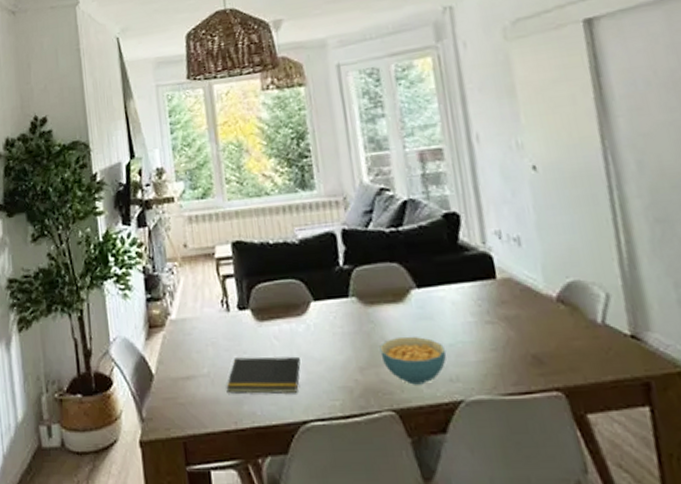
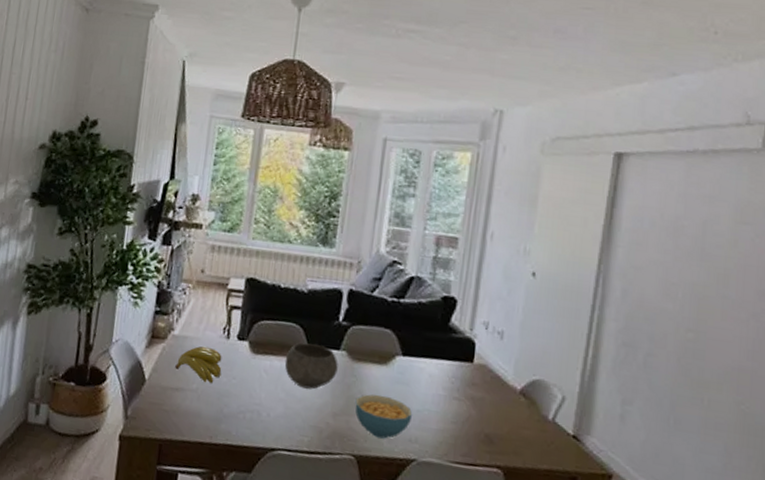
banana: none [180,324,231,363] -> present [175,346,222,383]
notepad: present [226,356,301,394] -> none [209,381,282,423]
bowl: none [293,296,353,347] -> present [284,342,338,390]

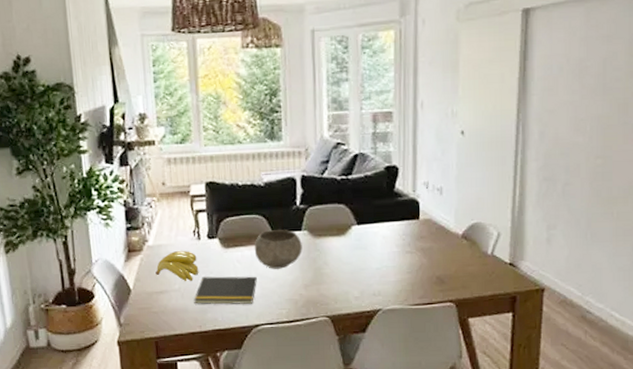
notepad: none [209,381,282,423] -> present [194,276,257,305]
cereal bowl: present [355,394,413,439] -> none [322,262,374,298]

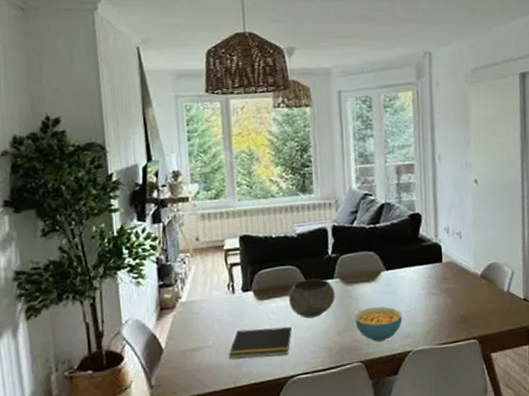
banana: present [155,250,199,281] -> none [189,304,234,336]
cereal bowl: none [322,262,374,298] -> present [354,306,403,342]

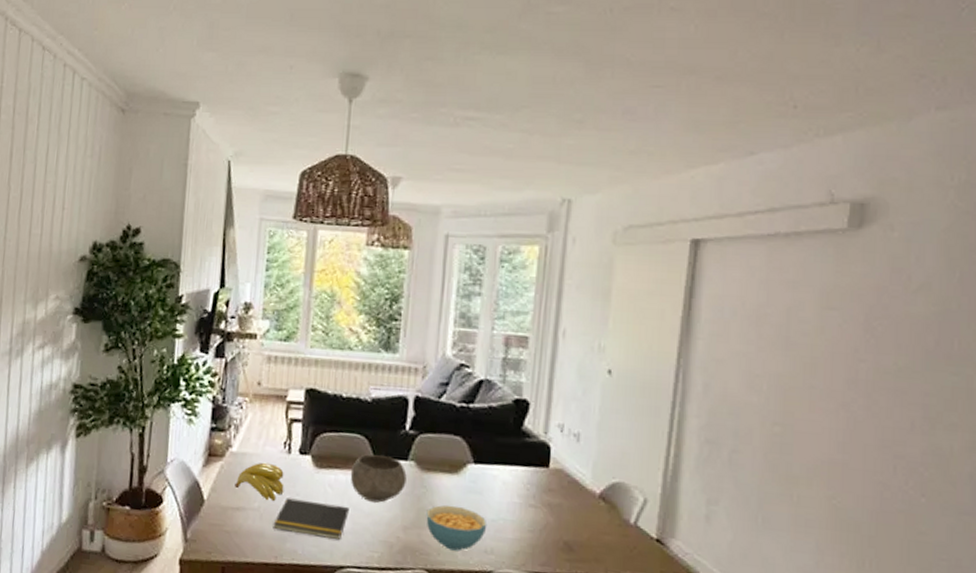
banana: none [189,304,234,336] -> present [235,462,284,501]

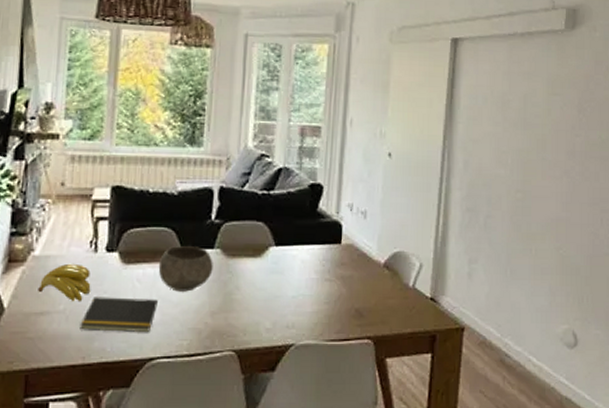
cereal bowl: present [426,504,487,551] -> none [232,287,289,329]

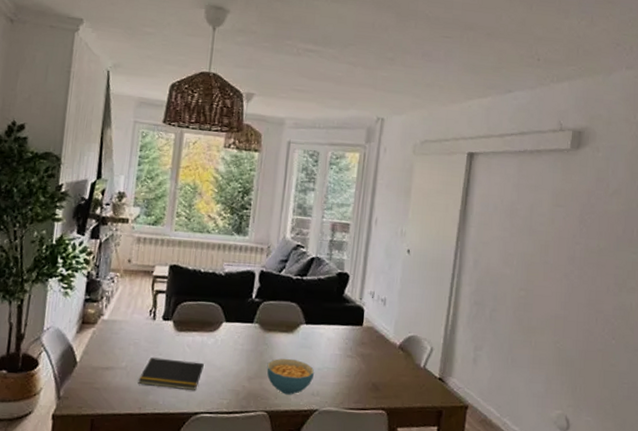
banana: present [38,263,91,301] -> none [105,327,149,360]
bowl: present [158,246,213,292] -> none [205,319,252,359]
cereal bowl: none [232,287,289,329] -> present [266,358,315,395]

